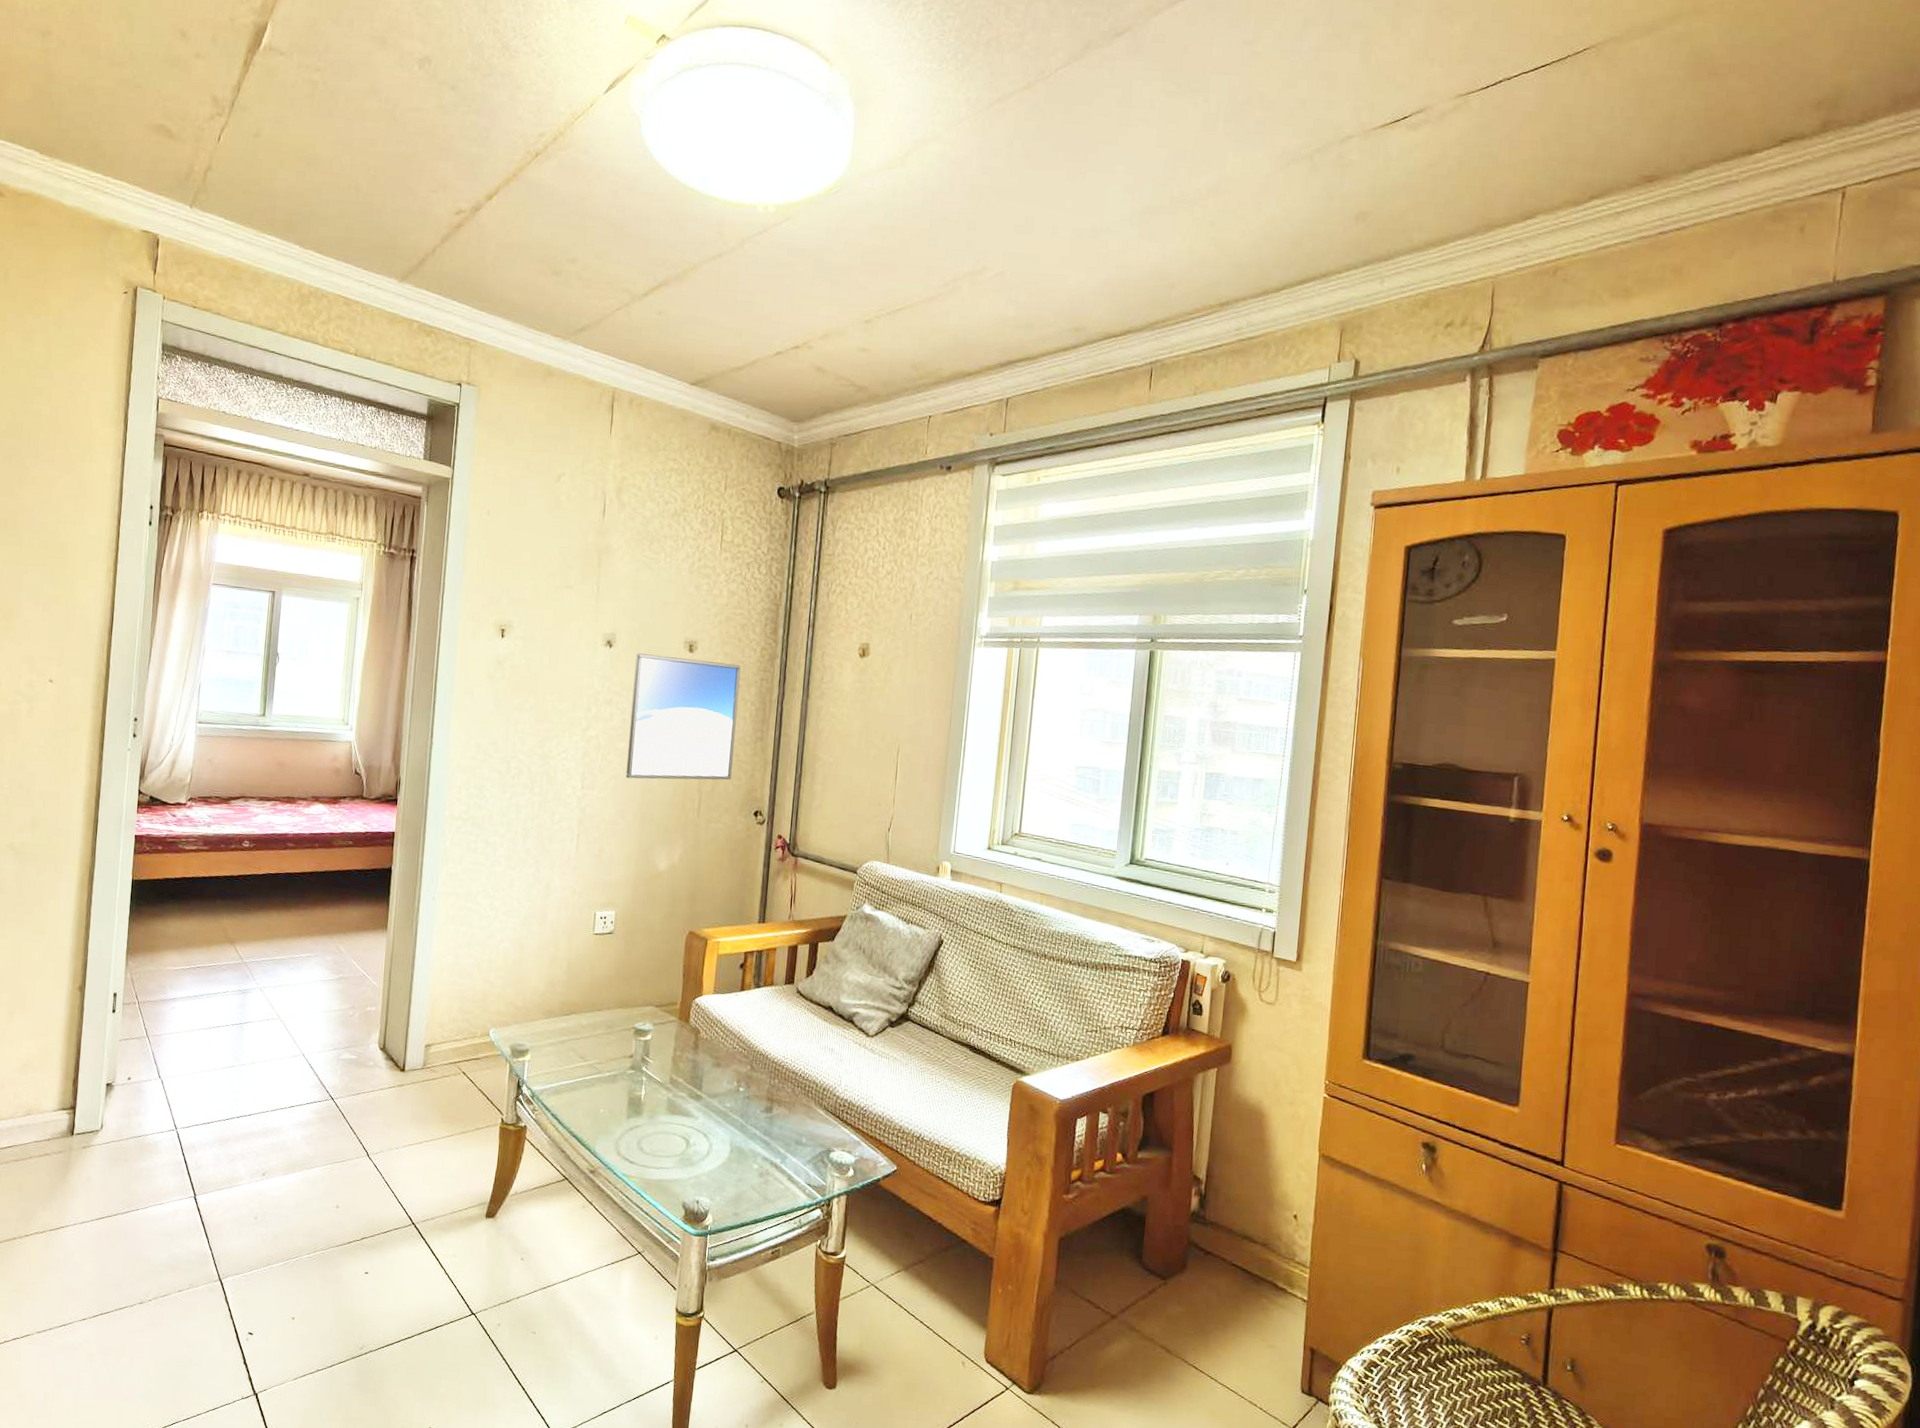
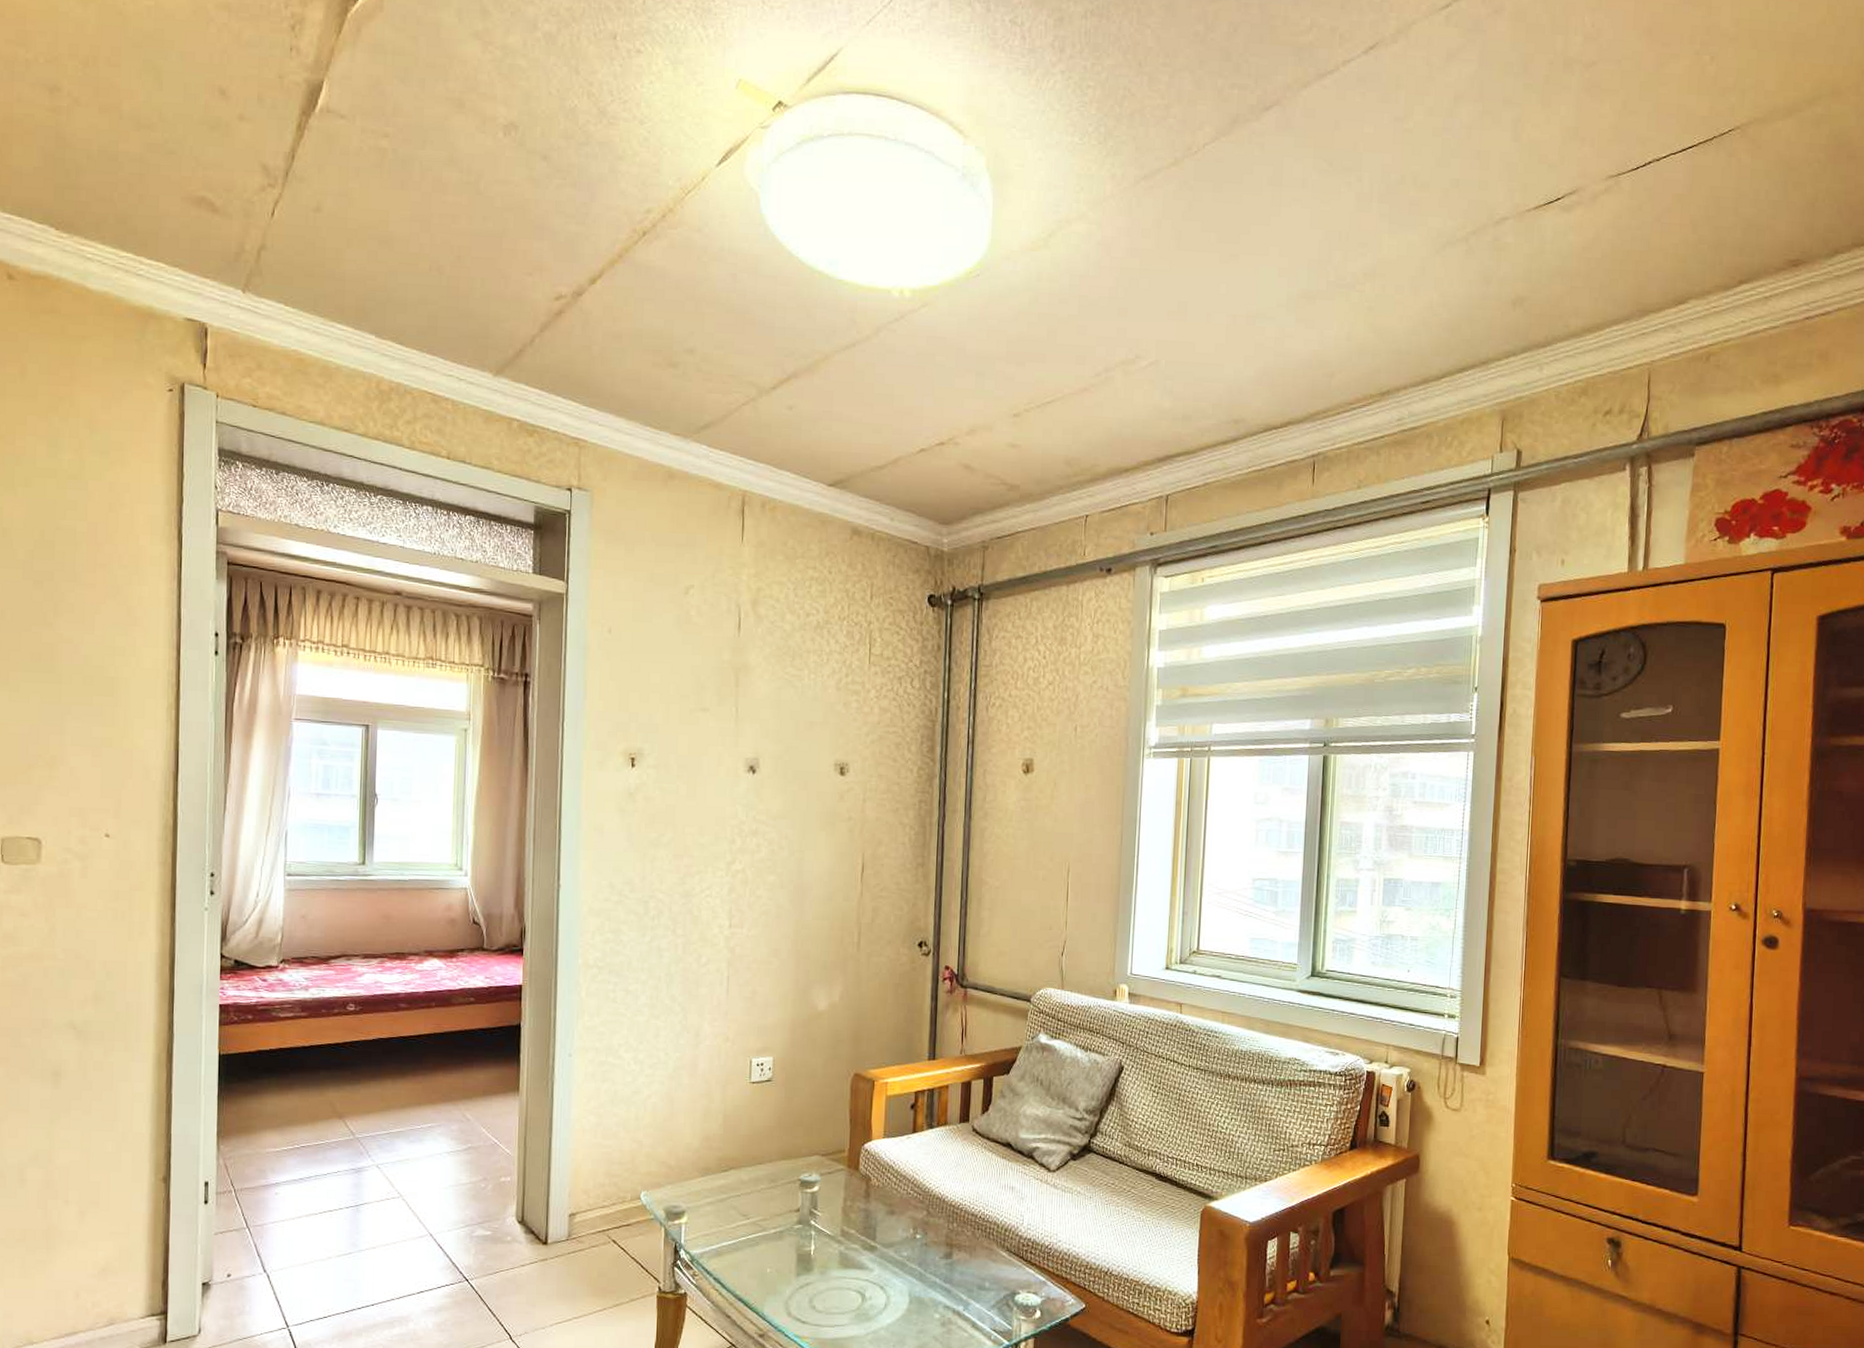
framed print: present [625,653,741,780] -> none [777,778,897,914]

